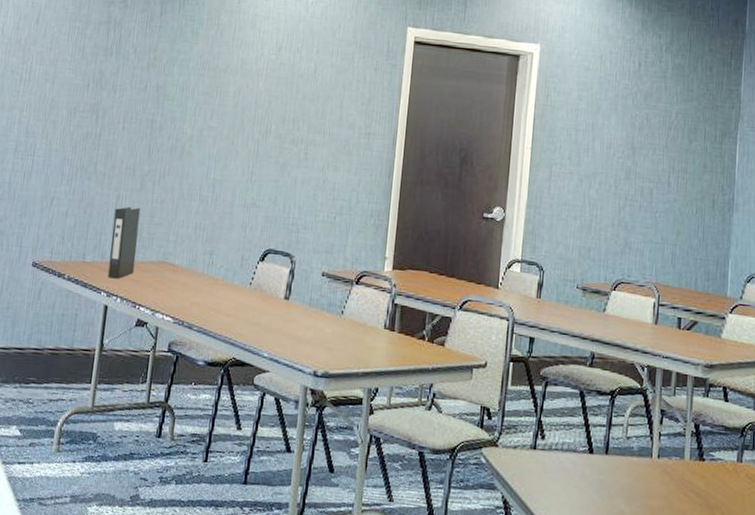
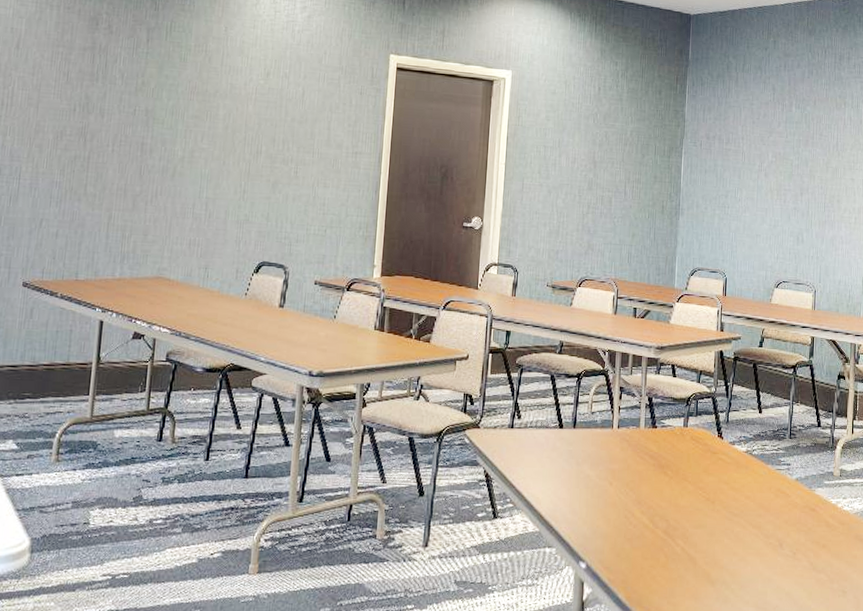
binder: present [108,206,141,279] -> none [102,226,134,295]

